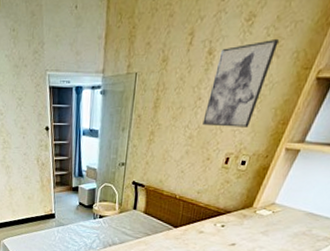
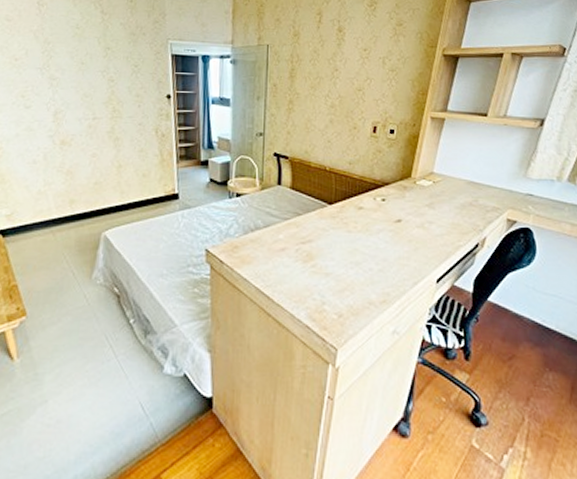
wall art: present [202,40,279,128] -> none [343,22,402,97]

